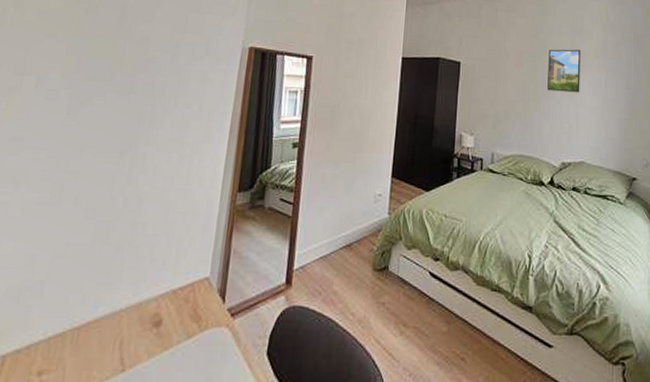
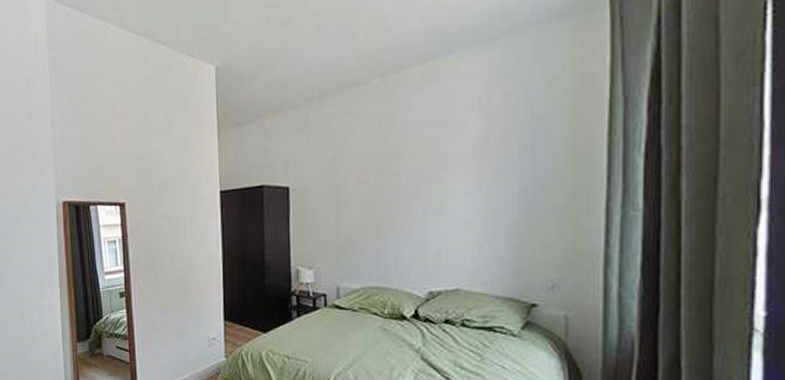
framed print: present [547,49,581,93] -> none [403,150,451,208]

